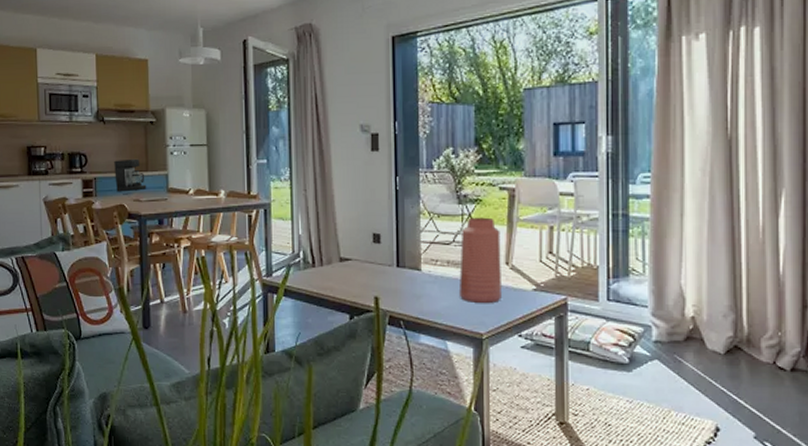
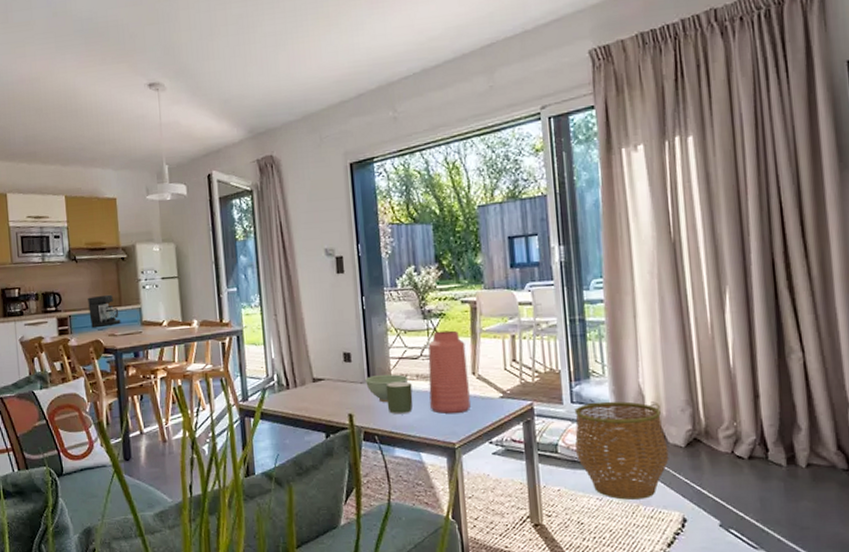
bowl: none [393,259,439,288] -> present [364,374,409,403]
mug: none [414,266,442,301] -> present [385,381,413,415]
basket: none [607,301,706,405] -> present [574,401,669,500]

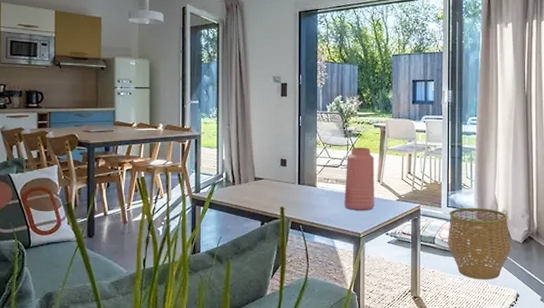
coffee maker: present [88,294,121,329] -> none [68,97,96,124]
bowl: present [364,374,409,403] -> none [295,178,330,200]
mug: present [385,381,413,415] -> none [311,184,332,210]

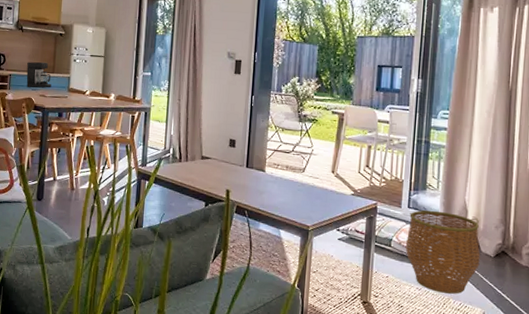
coffee maker: none [68,97,96,124] -> present [26,61,52,89]
vase: present [343,147,375,210] -> none [293,133,330,202]

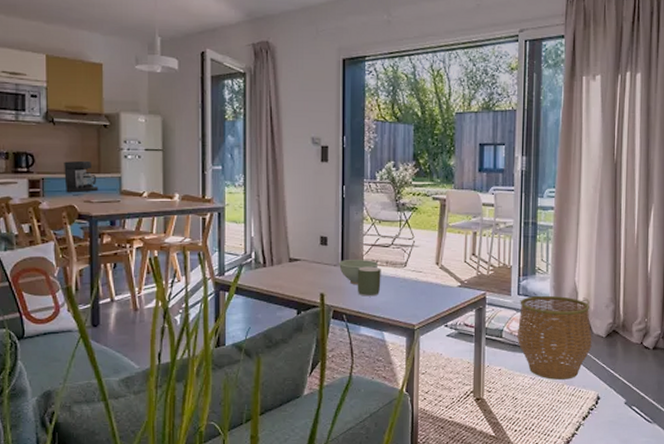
bowl: none [243,161,280,185] -> present [338,260,379,285]
mug: none [259,168,282,197] -> present [357,266,381,297]

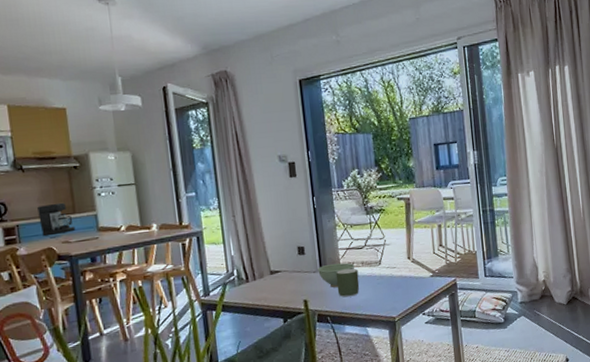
basket: present [517,295,592,380] -> none [487,272,556,349]

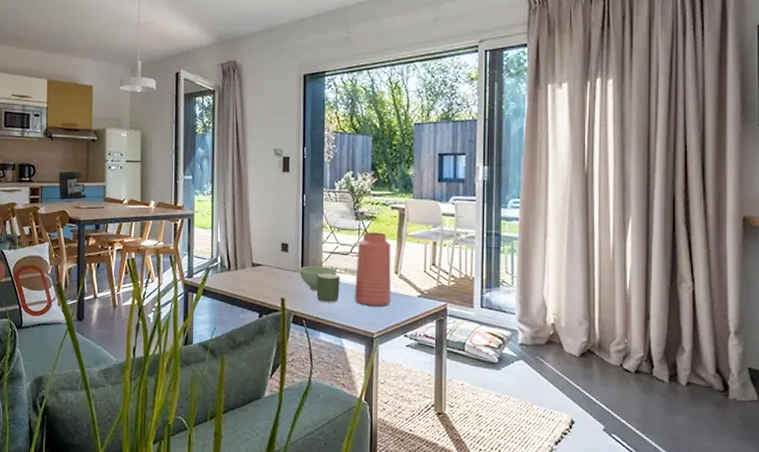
vase: none [371,223,408,293] -> present [354,232,392,307]

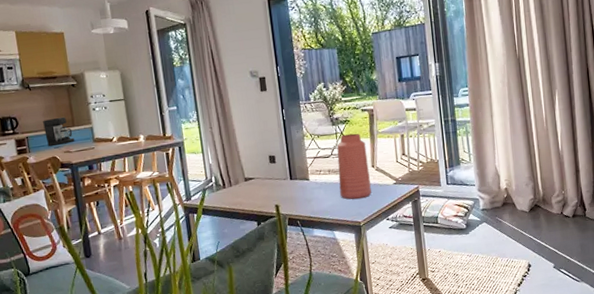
bowl: present [298,266,338,291] -> none [287,170,322,194]
mug: present [316,273,340,303] -> none [304,176,327,203]

